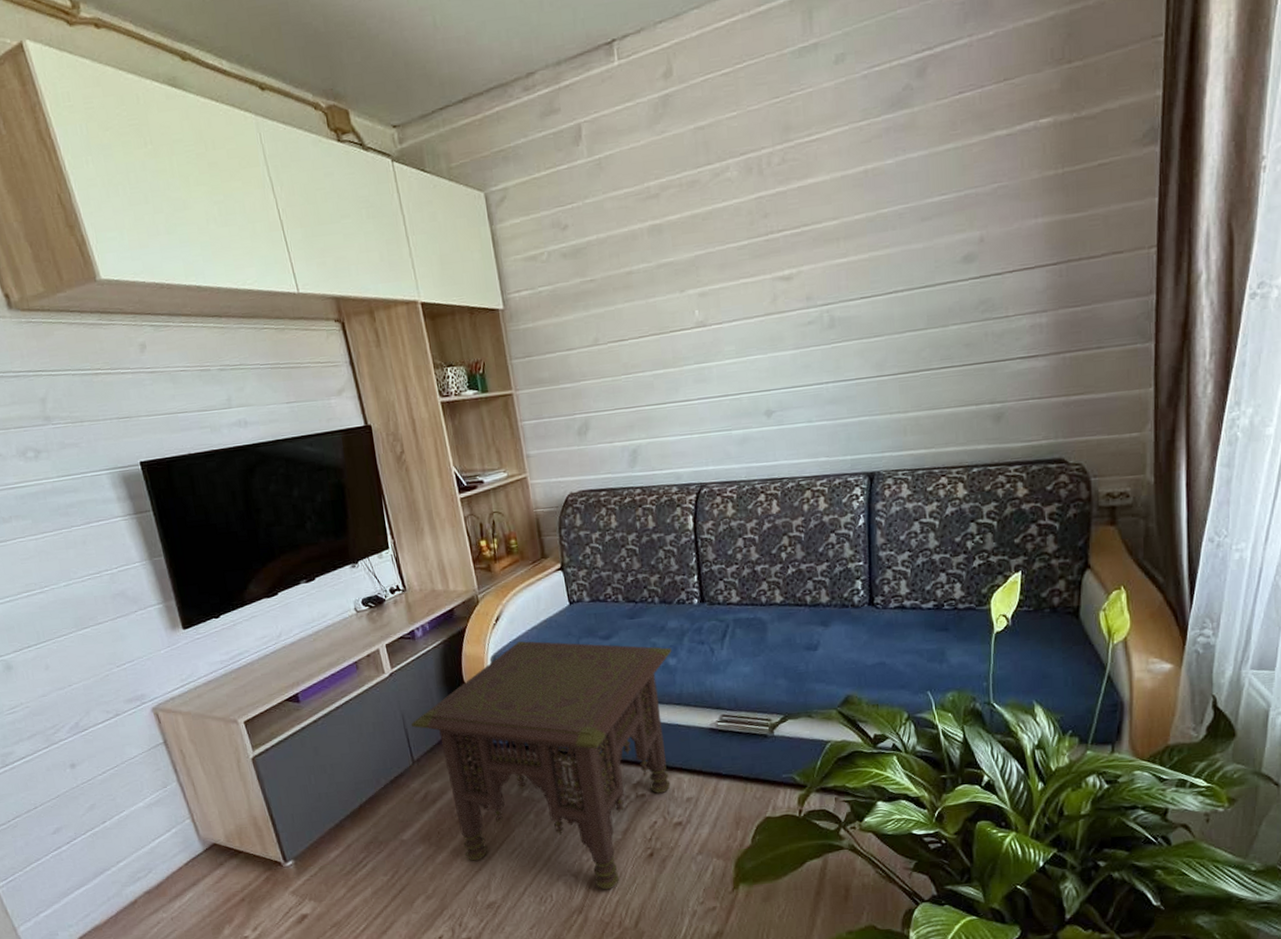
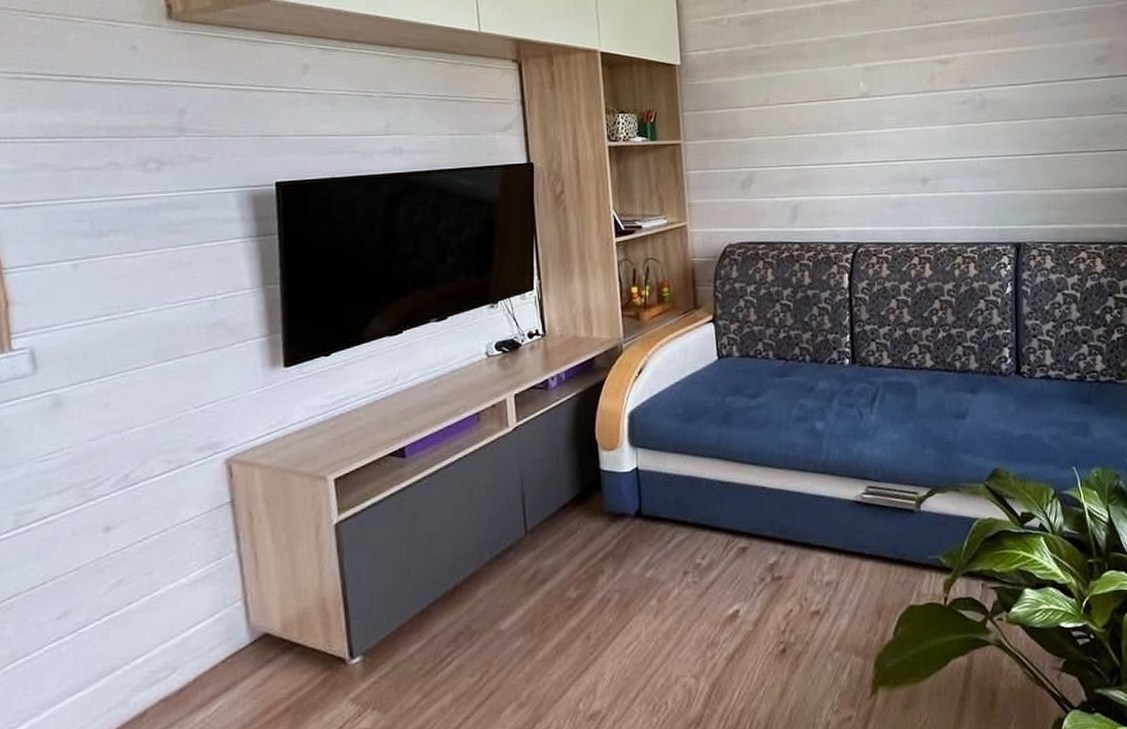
side table: present [411,641,672,890] -> none [531,397,820,696]

